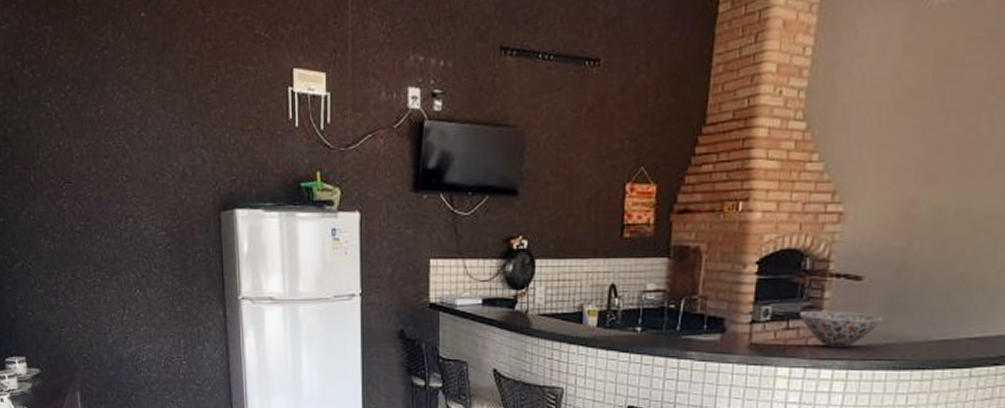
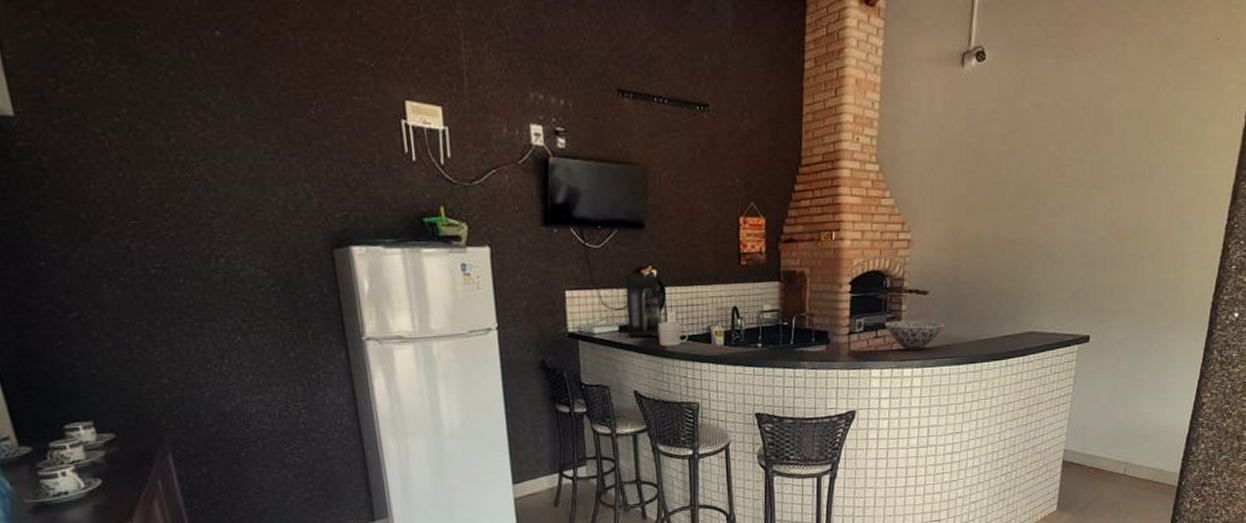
coffee maker: none [491,242,535,313] -> present [625,272,667,338]
mug: none [524,297,557,324] -> present [658,321,688,347]

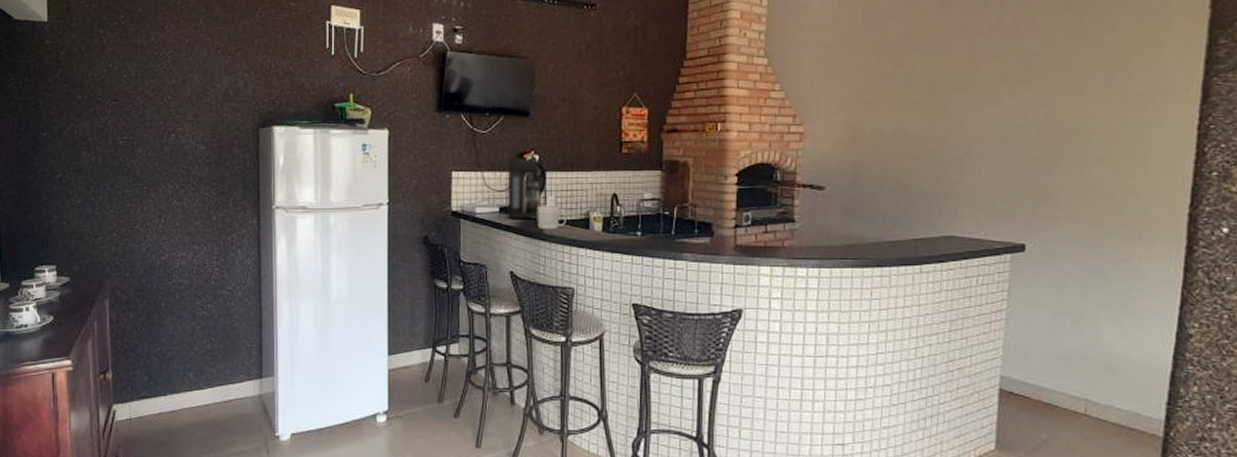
bowl: present [884,320,945,351] -> none [774,215,845,249]

